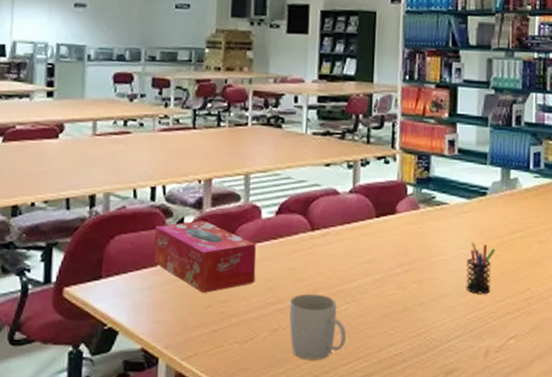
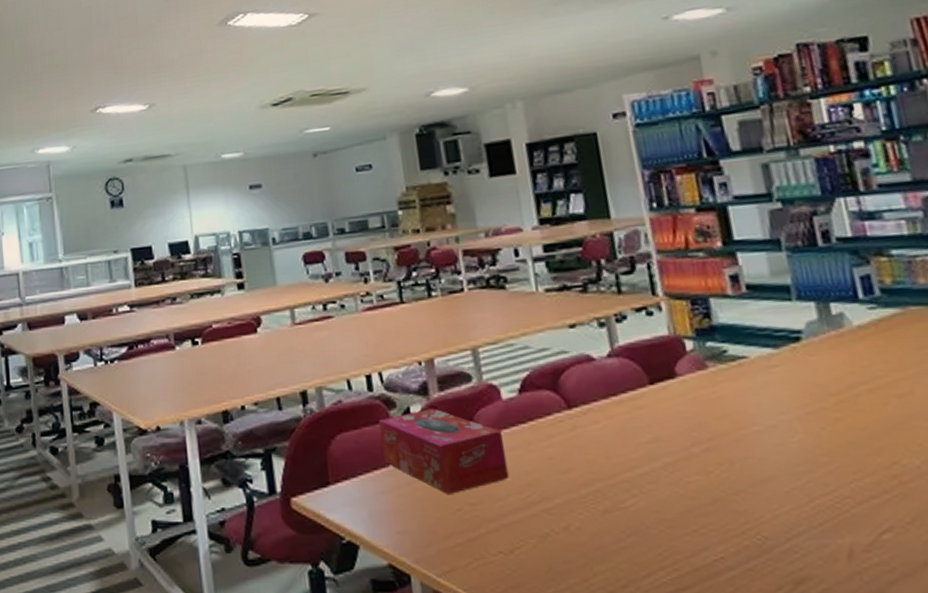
mug: present [288,293,347,360] -> none [557,487,643,571]
pen holder: present [466,242,496,294] -> none [791,404,838,474]

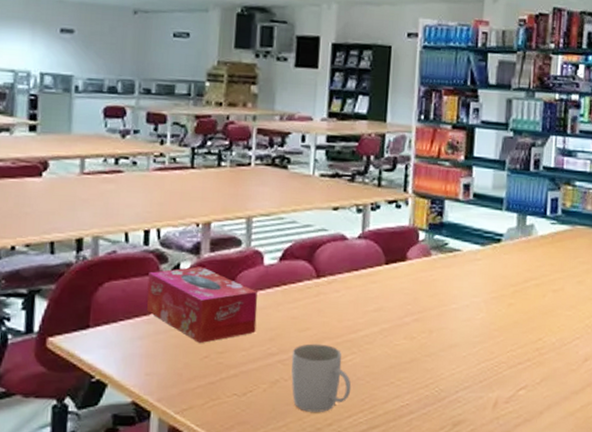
mug: none [557,487,643,571] -> present [290,343,352,412]

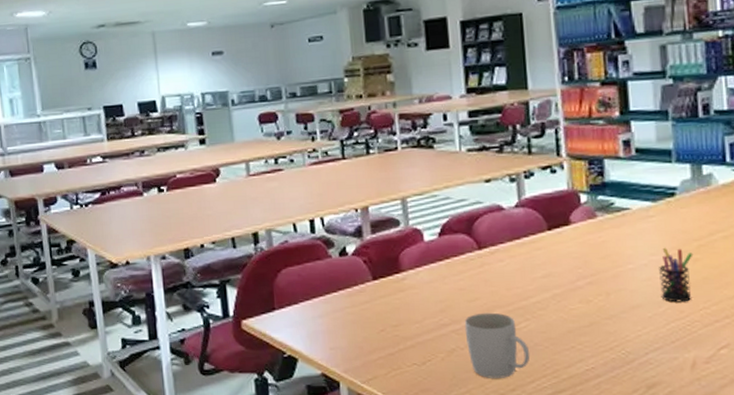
tissue box: present [146,266,258,343] -> none [319,248,426,318]
pen holder: none [476,290,509,344] -> present [659,247,693,303]

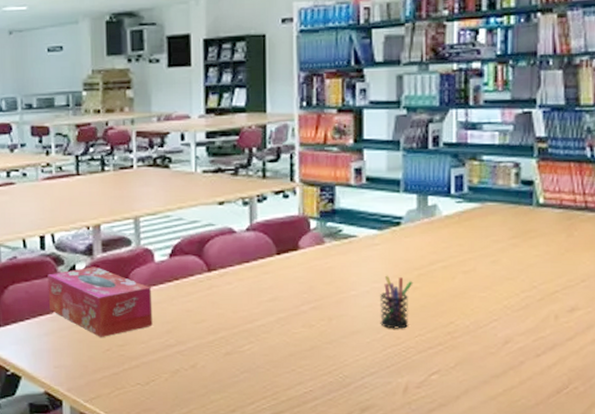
tissue box: none [319,248,426,318] -> present [48,266,153,337]
mug: present [464,312,531,378] -> none [189,334,252,399]

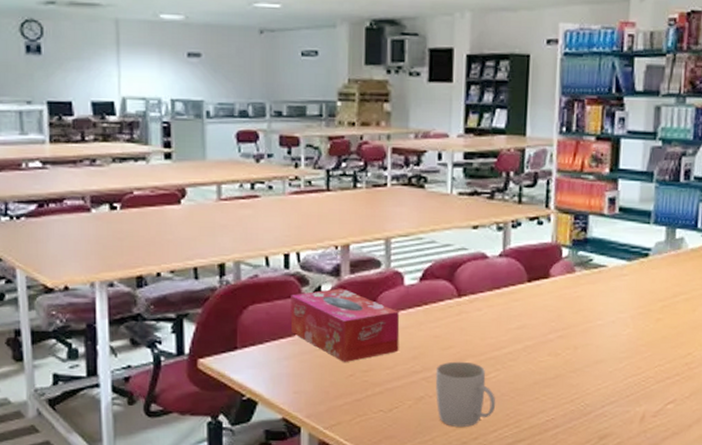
mug: none [189,334,252,399] -> present [435,361,496,427]
pen holder: present [380,275,413,329] -> none [623,306,657,359]

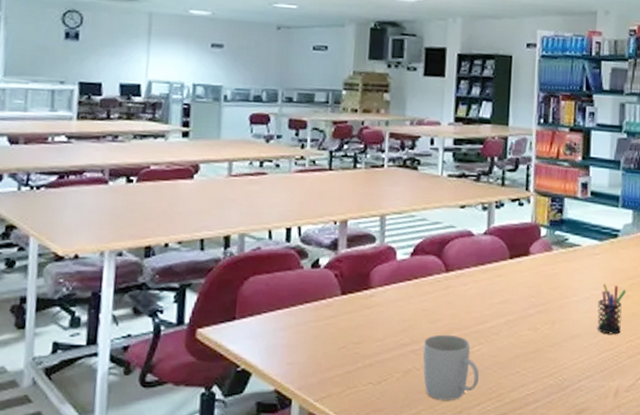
tissue box: present [290,288,400,362] -> none [288,261,391,334]
pen holder: none [623,306,657,359] -> present [597,283,627,335]

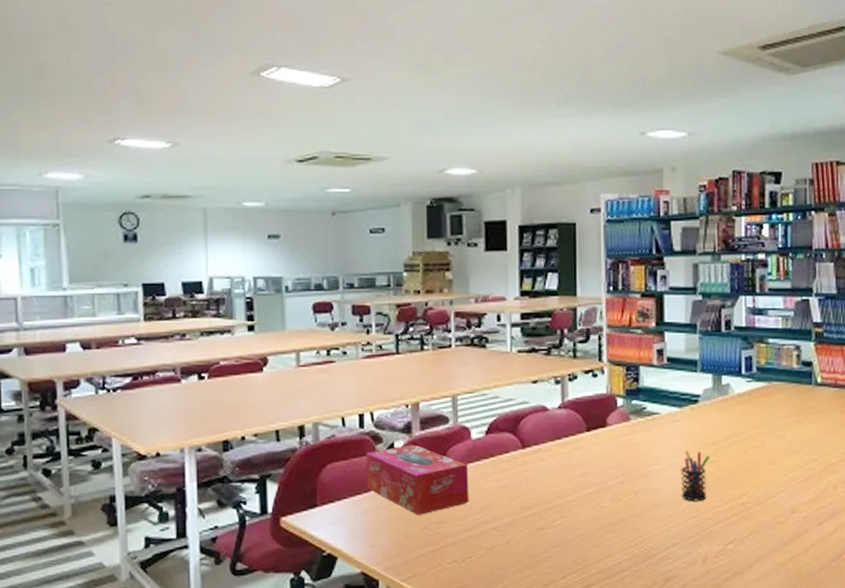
tissue box: none [288,261,391,334] -> present [366,444,469,515]
mug: present [422,334,480,400] -> none [504,510,564,574]

